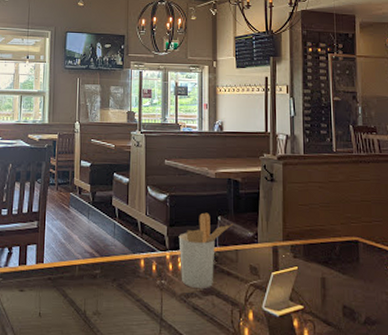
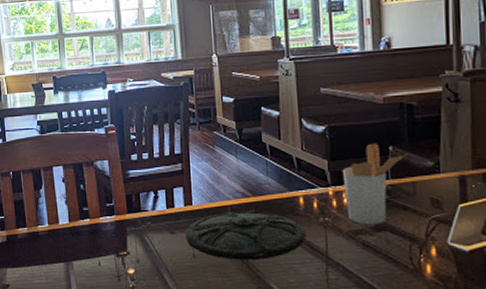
plate: none [34,271,144,321] -> present [185,211,306,260]

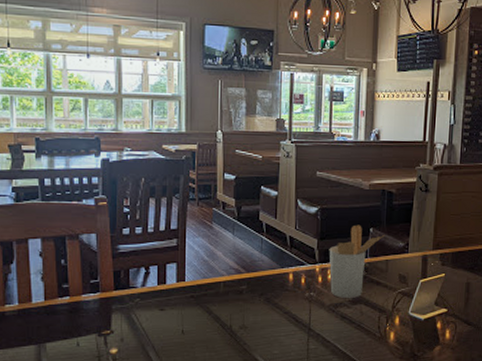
plate: present [185,211,306,260] -> none [175,287,293,335]

